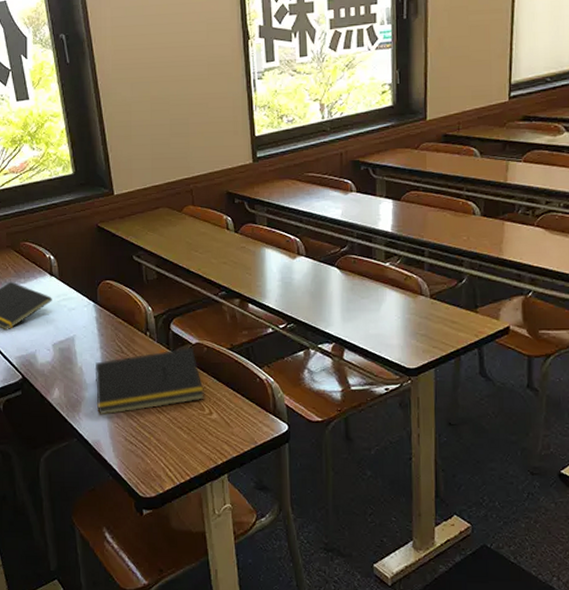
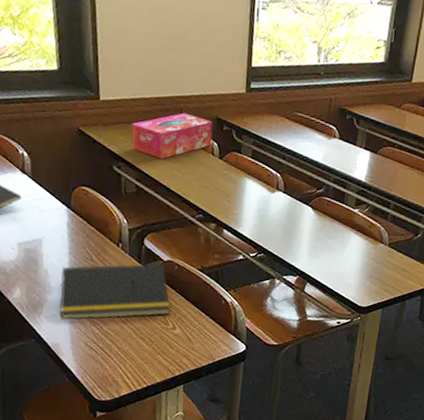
tissue box: none [146,193,225,242] -> present [131,112,213,159]

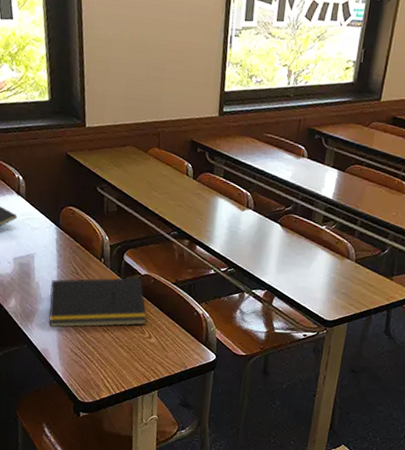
tissue box: present [131,112,213,159] -> none [113,136,187,181]

